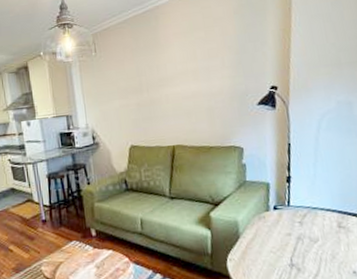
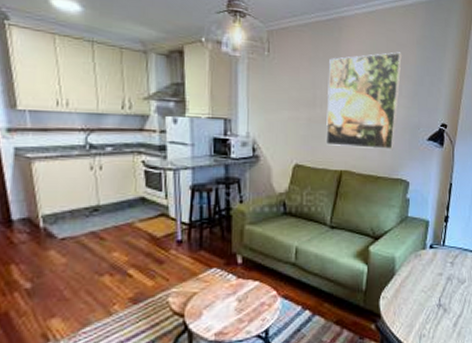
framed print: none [150,26,224,125] -> present [325,52,402,150]

